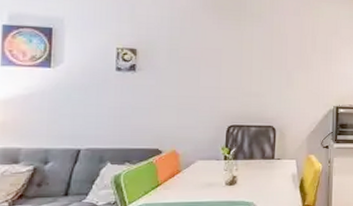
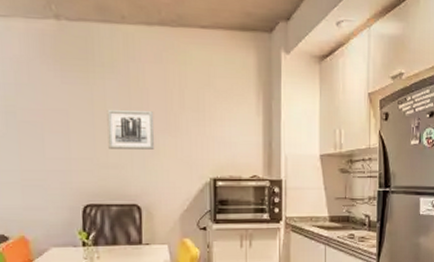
wall art: none [252,50,291,82] -> present [107,110,154,149]

